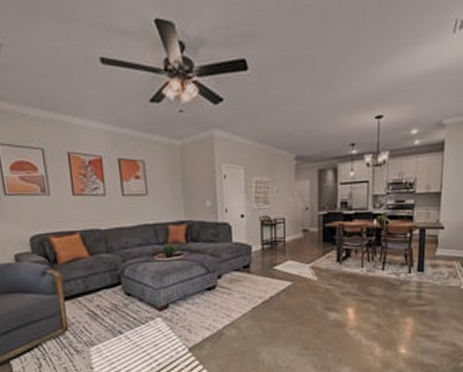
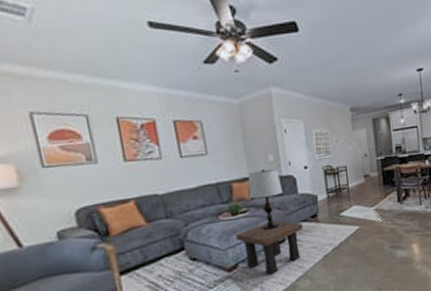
side table: none [168,266,235,319] -> present [236,220,304,275]
lamp: none [184,214,217,275] -> present [248,169,283,230]

